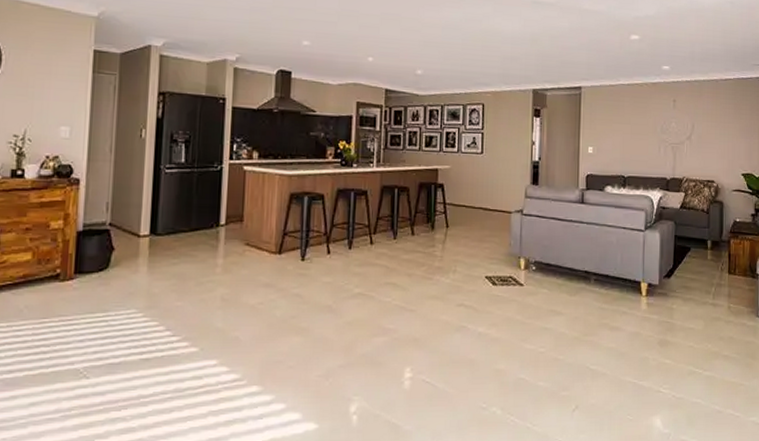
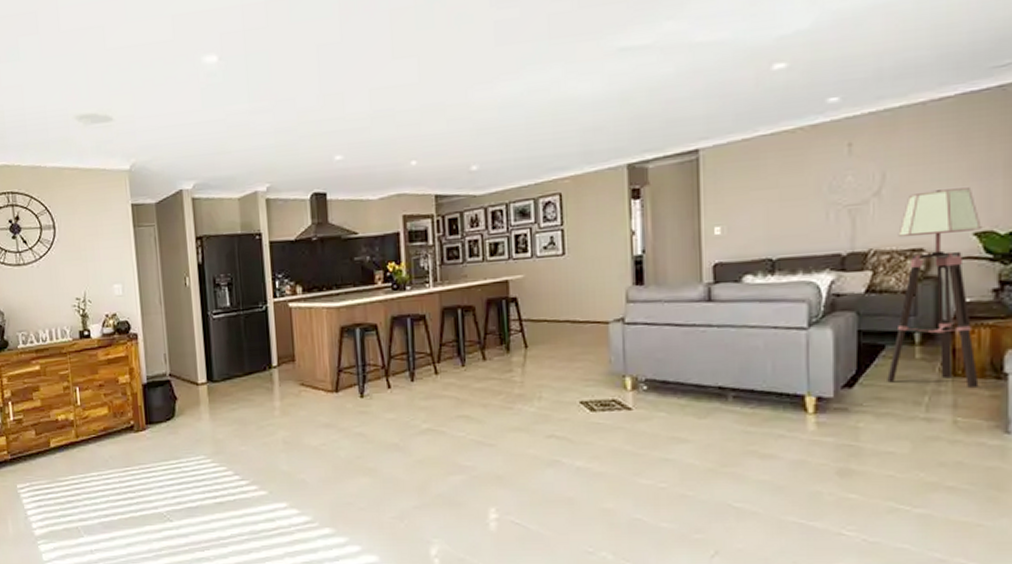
floor lamp: none [691,141,746,283] -> present [887,187,982,388]

